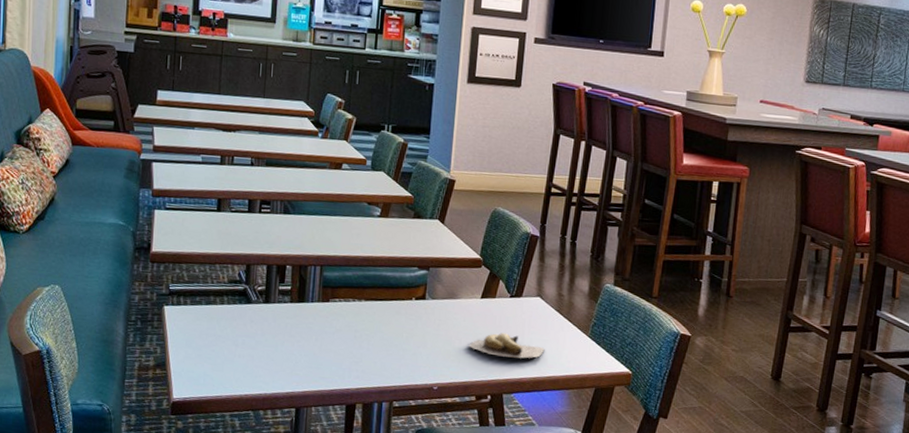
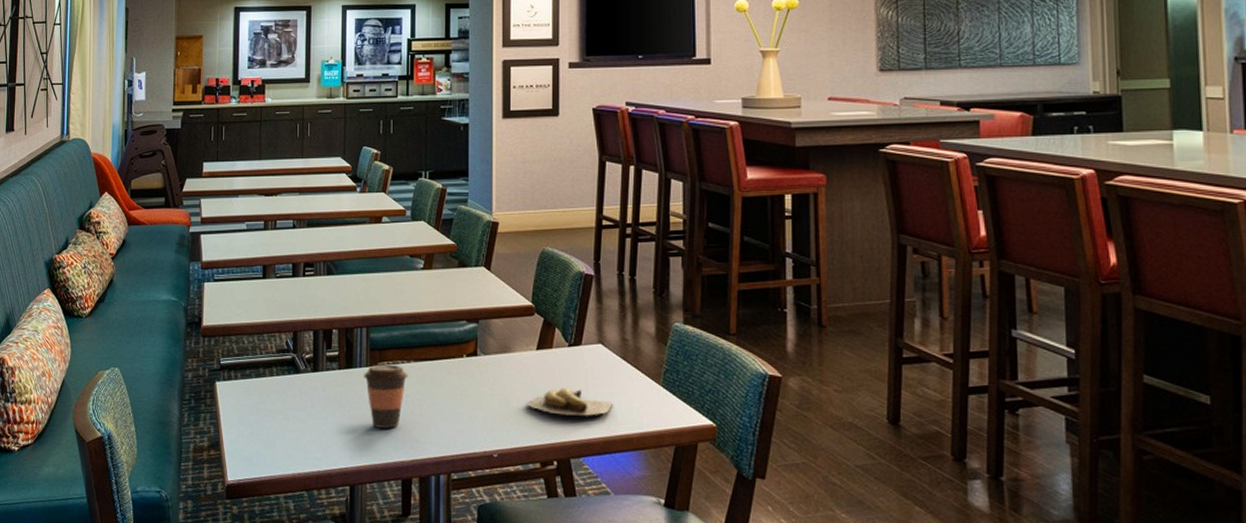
coffee cup: none [314,300,359,359] -> present [363,364,408,428]

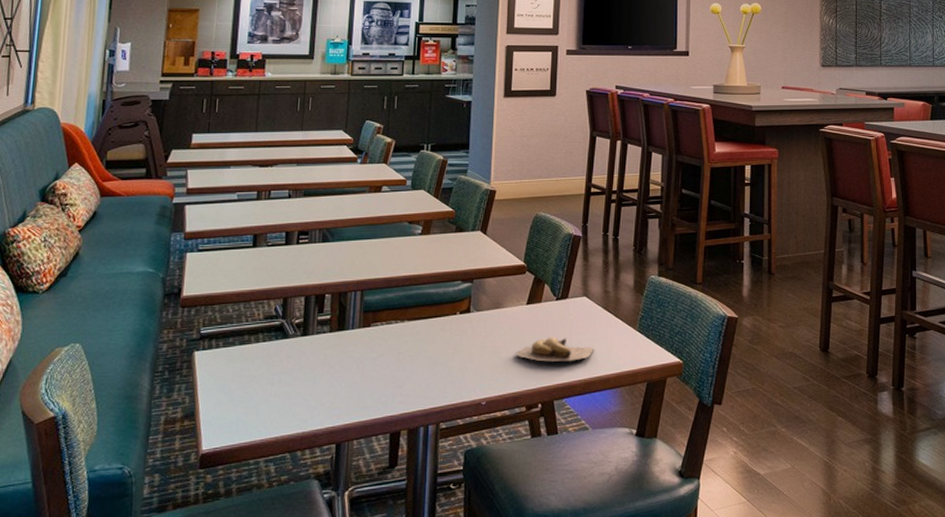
coffee cup: present [363,364,408,428] -> none [355,325,401,386]

